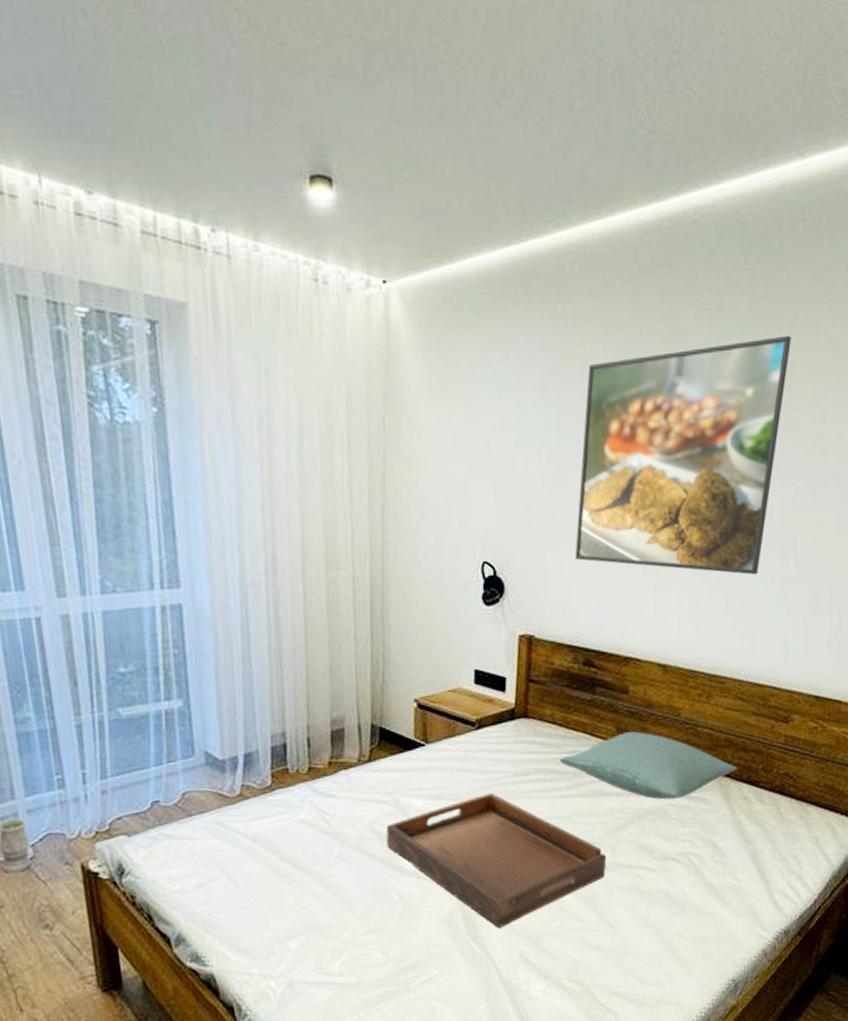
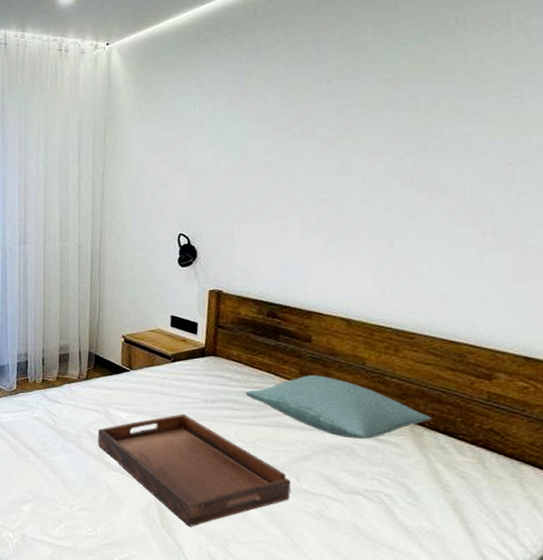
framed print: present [574,335,792,575] -> none [259,33,479,243]

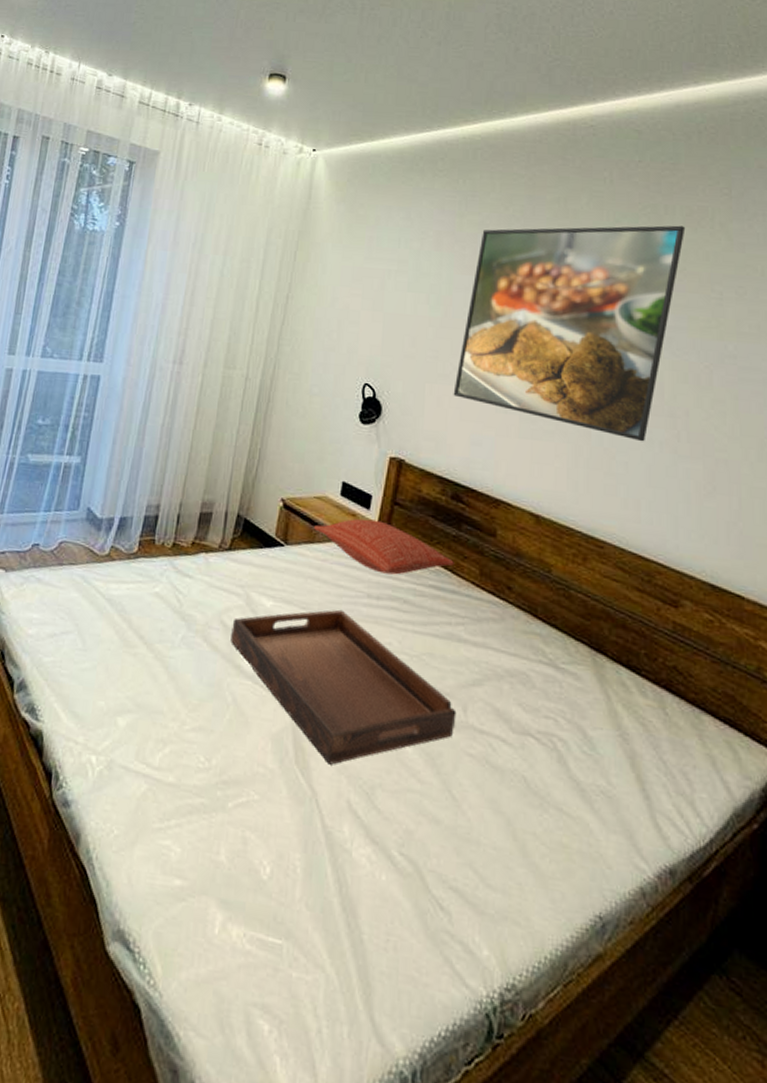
pillow: none [152,342,276,382] -> present [314,518,454,575]
pillow: present [245,375,433,439] -> none [416,577,616,666]
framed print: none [259,33,479,243] -> present [453,225,686,442]

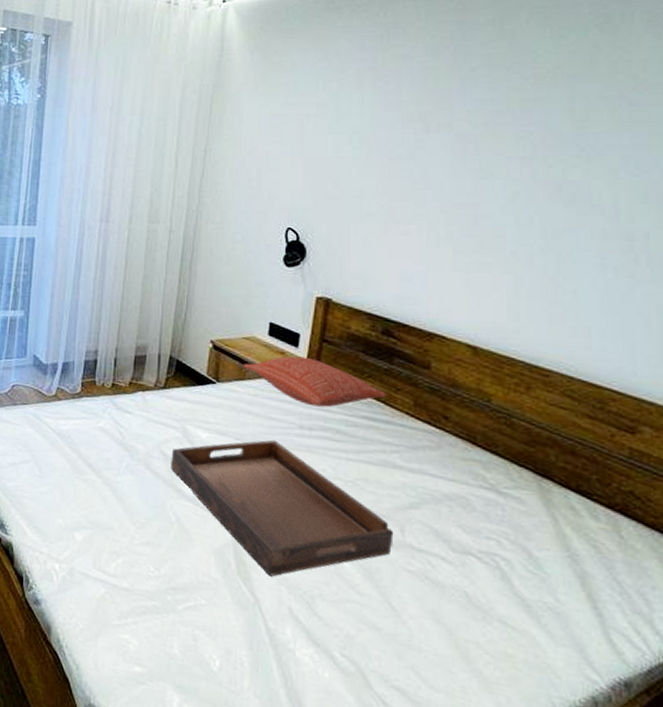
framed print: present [453,225,686,442] -> none [380,33,647,268]

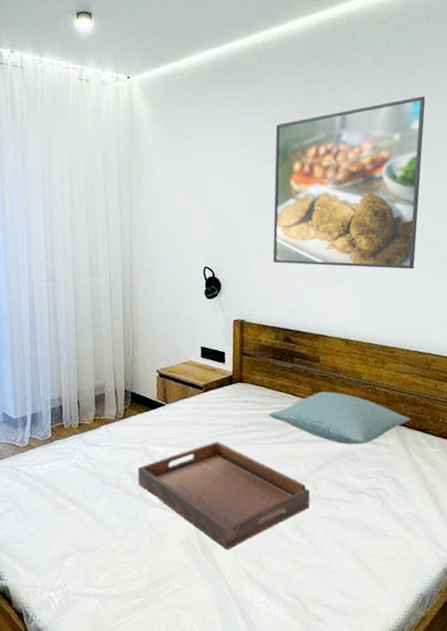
pillow: present [244,356,387,407] -> none [186,369,293,408]
pillow: none [348,408,564,491] -> present [269,391,411,445]
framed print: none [380,33,647,268] -> present [272,96,426,270]

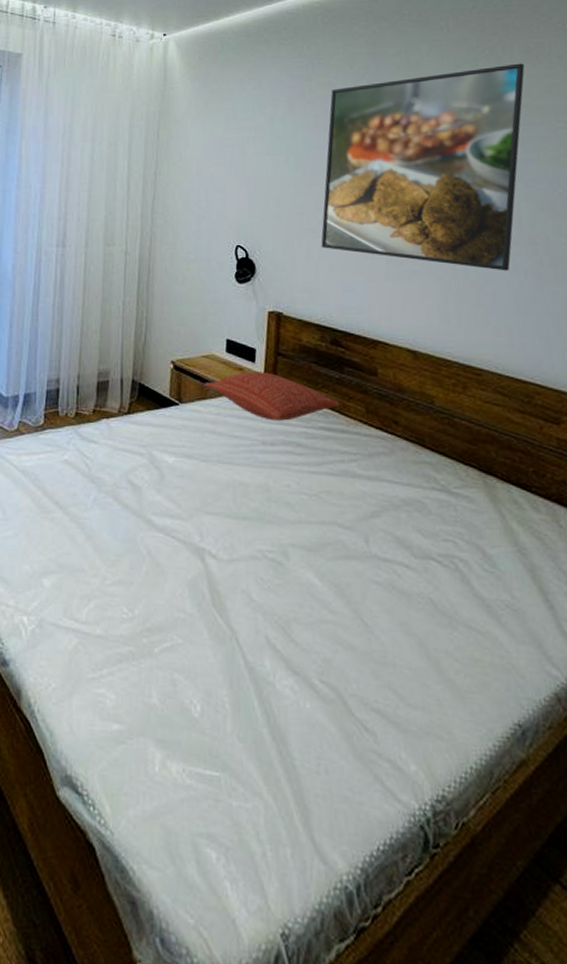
serving tray: present [137,441,310,550] -> none [139,458,360,604]
pillow: none [186,369,293,408] -> present [205,372,341,421]
pillow: present [269,391,411,445] -> none [308,415,504,492]

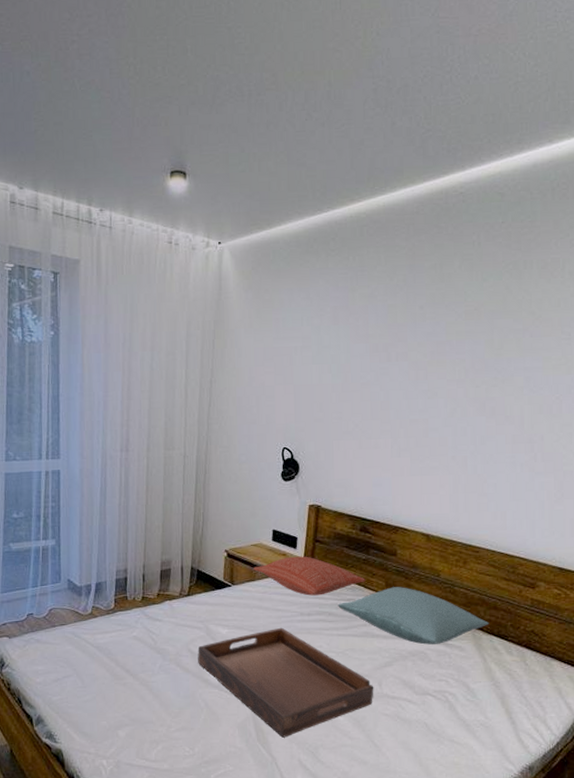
serving tray: none [139,458,360,604] -> present [197,627,374,738]
pillow: none [308,415,504,492] -> present [338,587,490,645]
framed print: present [321,63,525,271] -> none [356,278,541,466]

